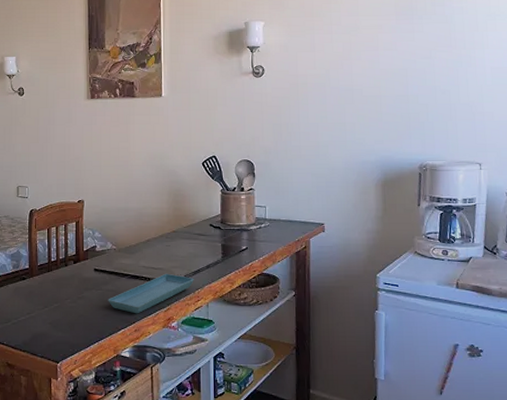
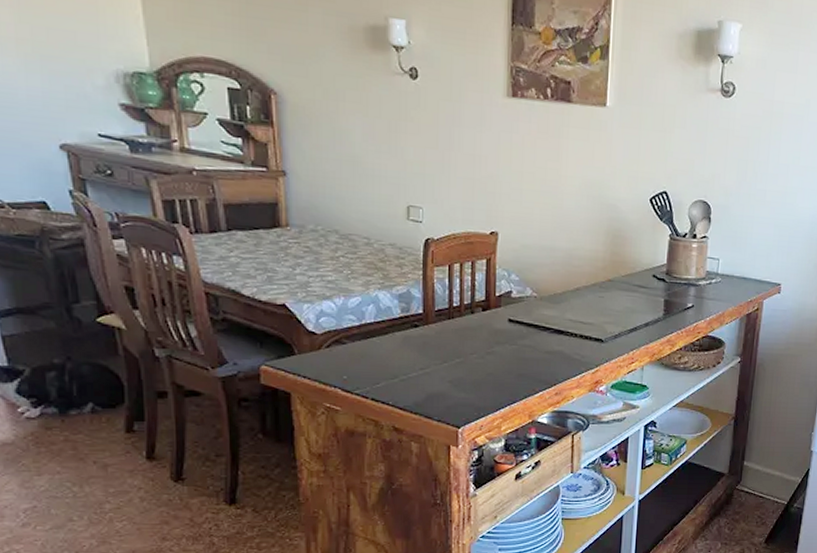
saucer: present [108,273,194,314] -> none [524,329,629,375]

